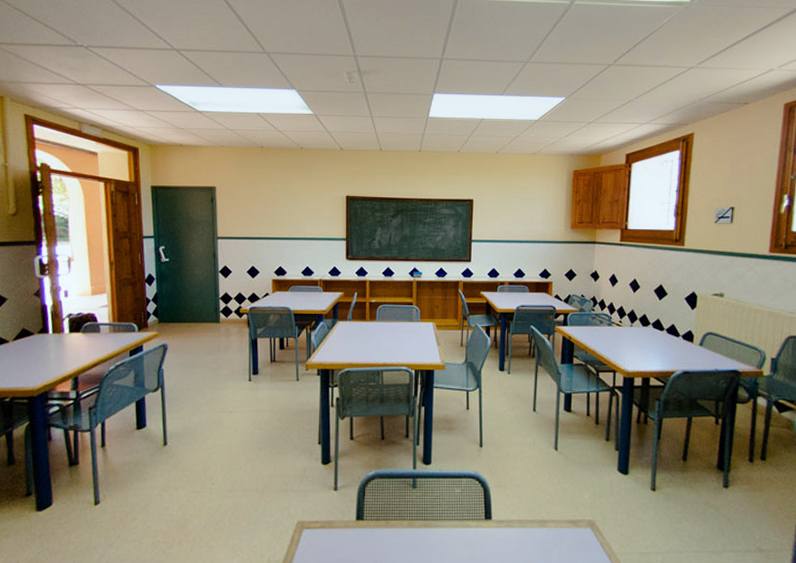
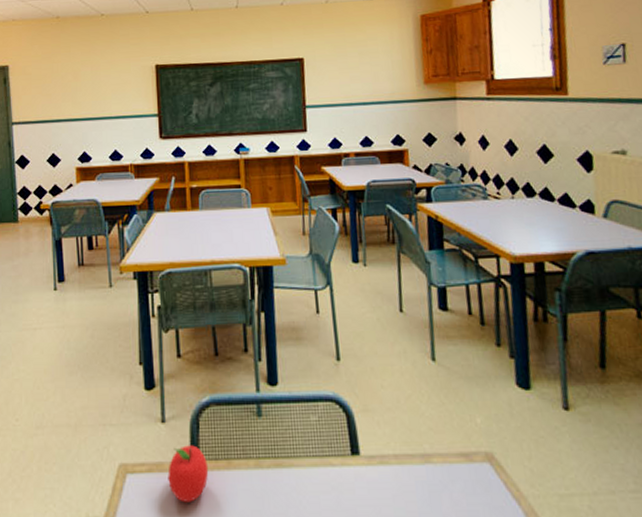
apple: none [337,508,371,552] -> present [167,445,209,503]

